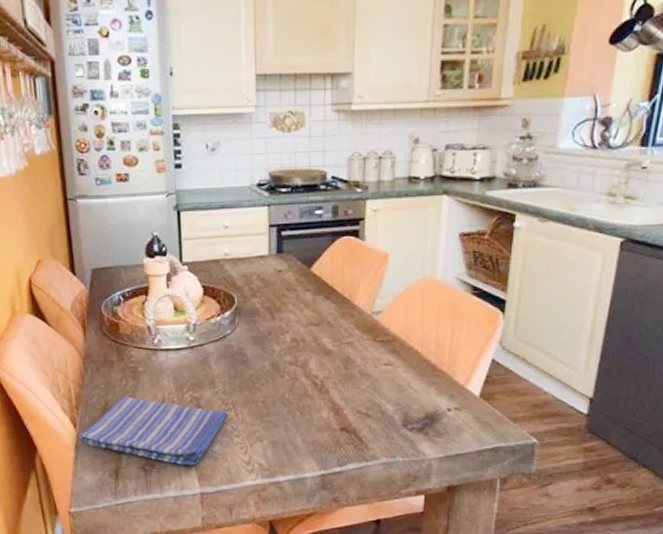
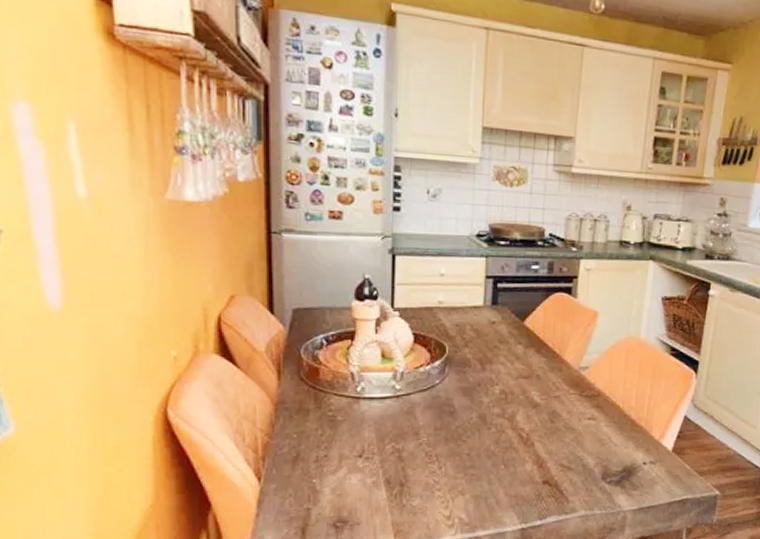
dish towel: present [79,396,229,466] -> none [263,446,431,522]

